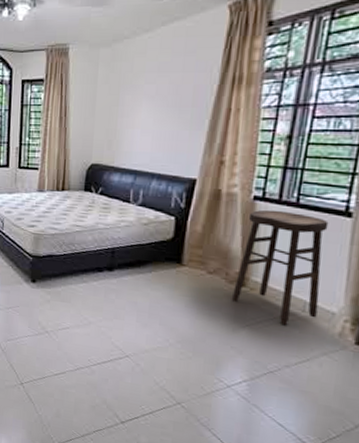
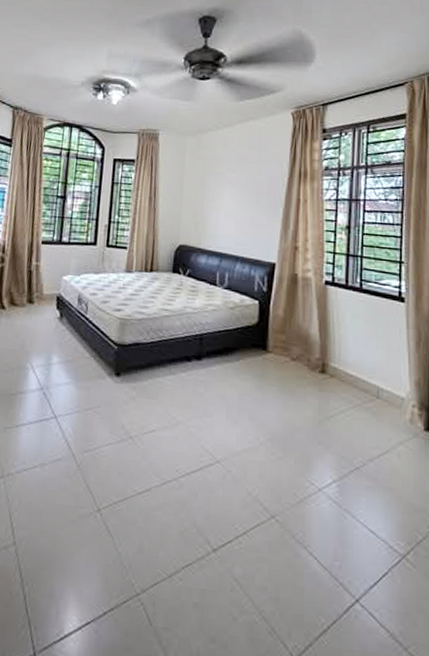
stool: present [231,209,329,326] -> none [314,294,389,415]

